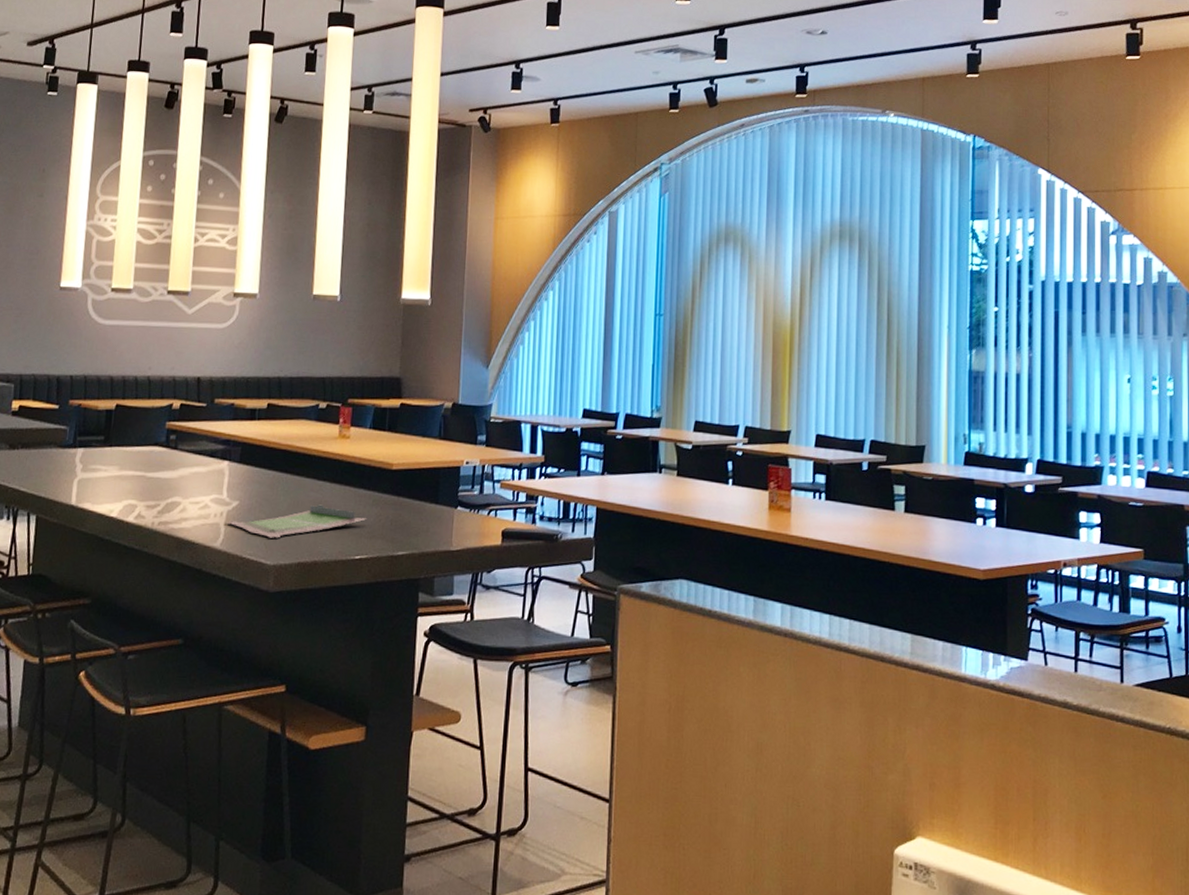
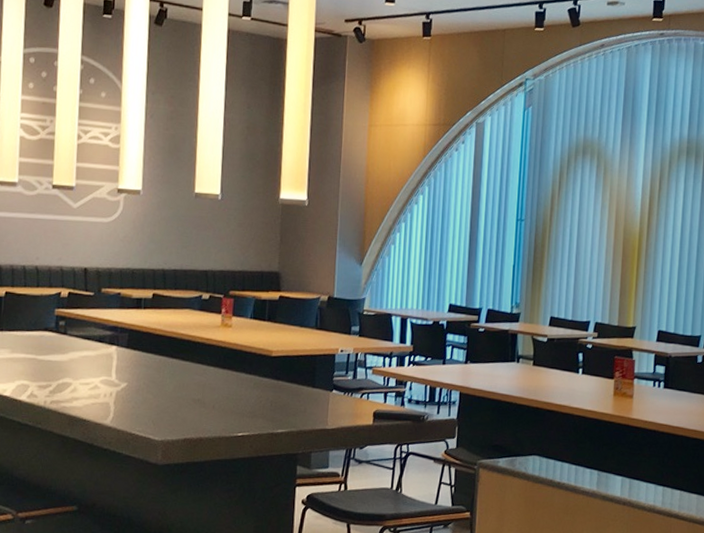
food tray: present [226,504,367,538] -> none [116,387,249,417]

